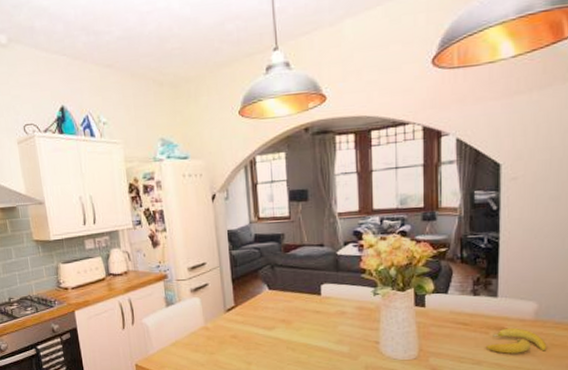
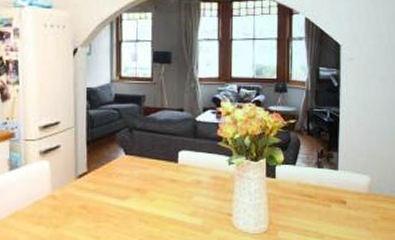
banana: present [485,327,547,354] -> none [327,200,379,227]

